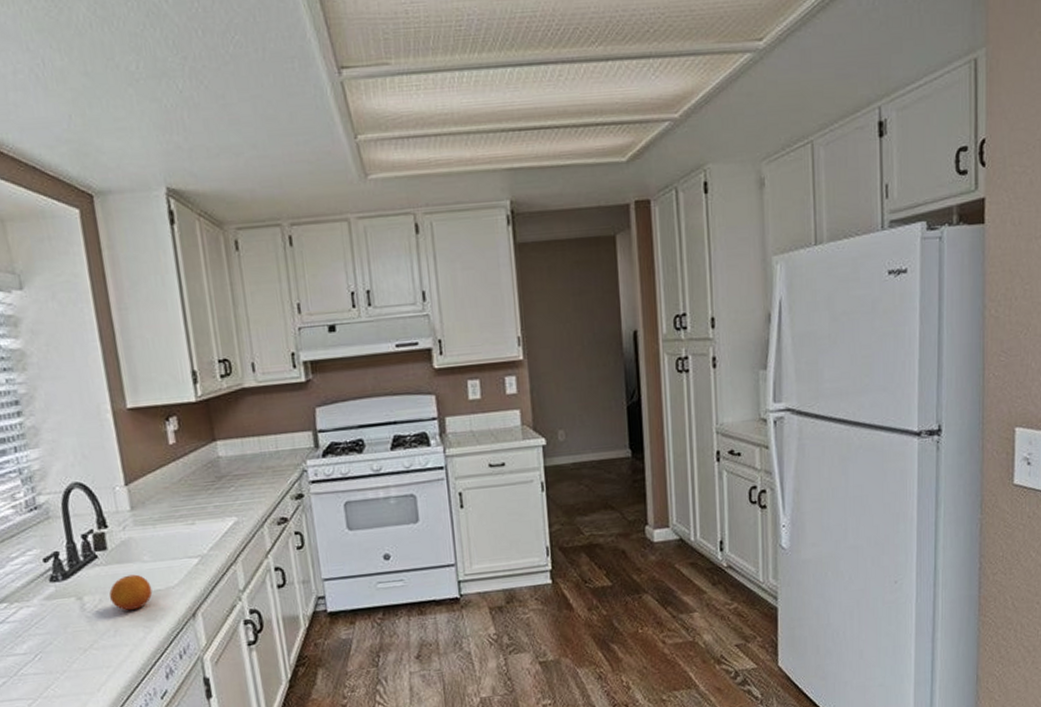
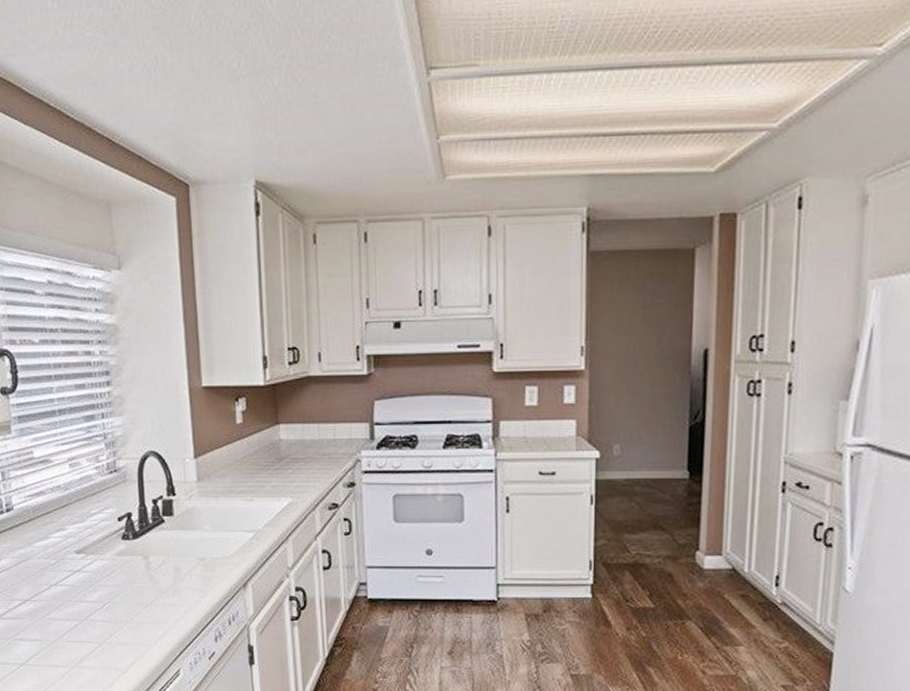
fruit: present [109,574,153,611] -> none [171,541,210,575]

